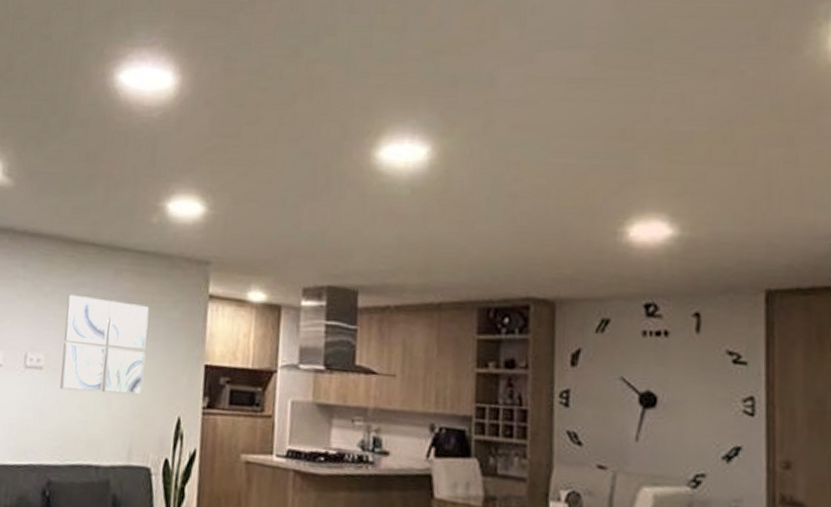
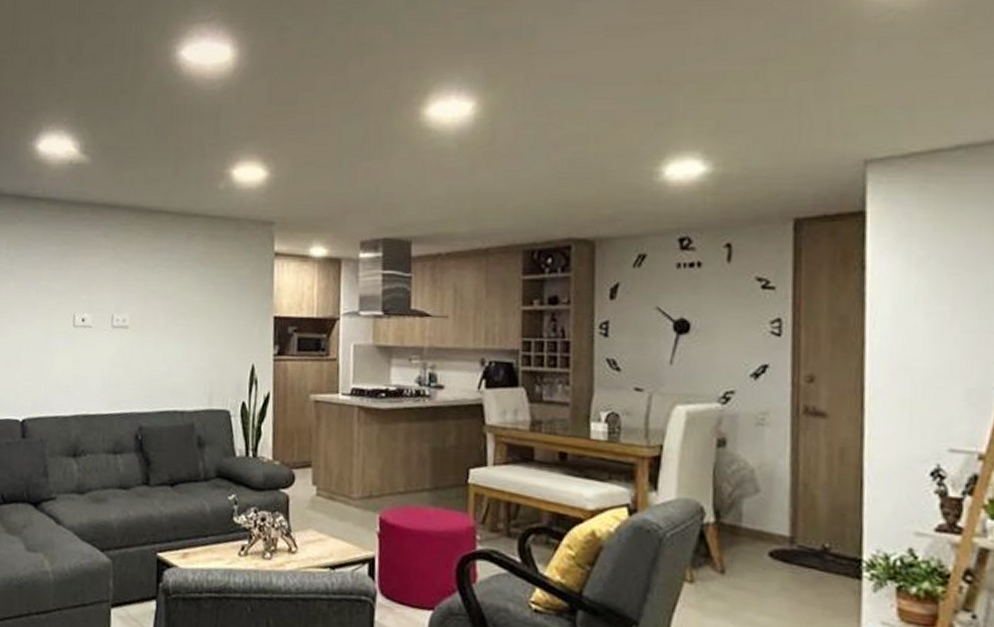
wall art: present [59,294,150,396] -> none [144,259,221,347]

